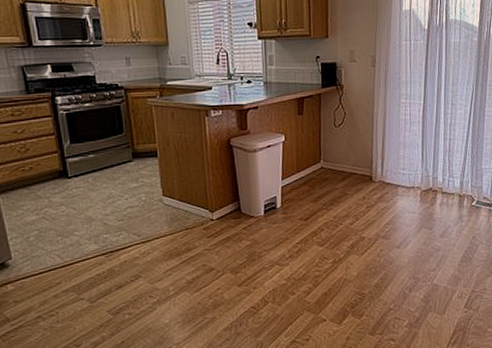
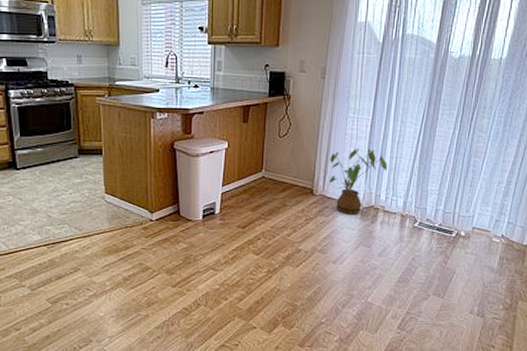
house plant: none [386,132,442,198] -> present [329,148,387,214]

